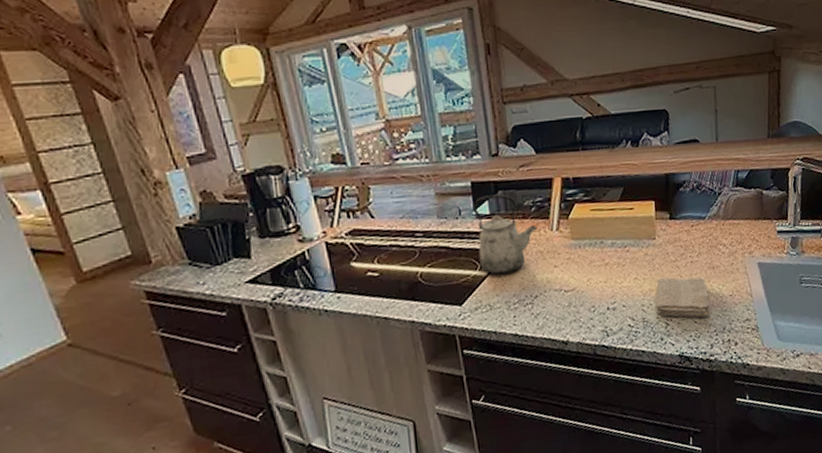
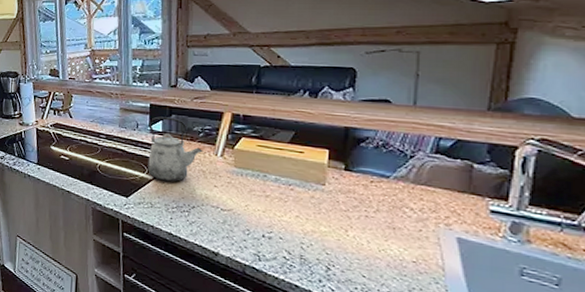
washcloth: present [655,277,710,318] -> none [317,223,384,275]

